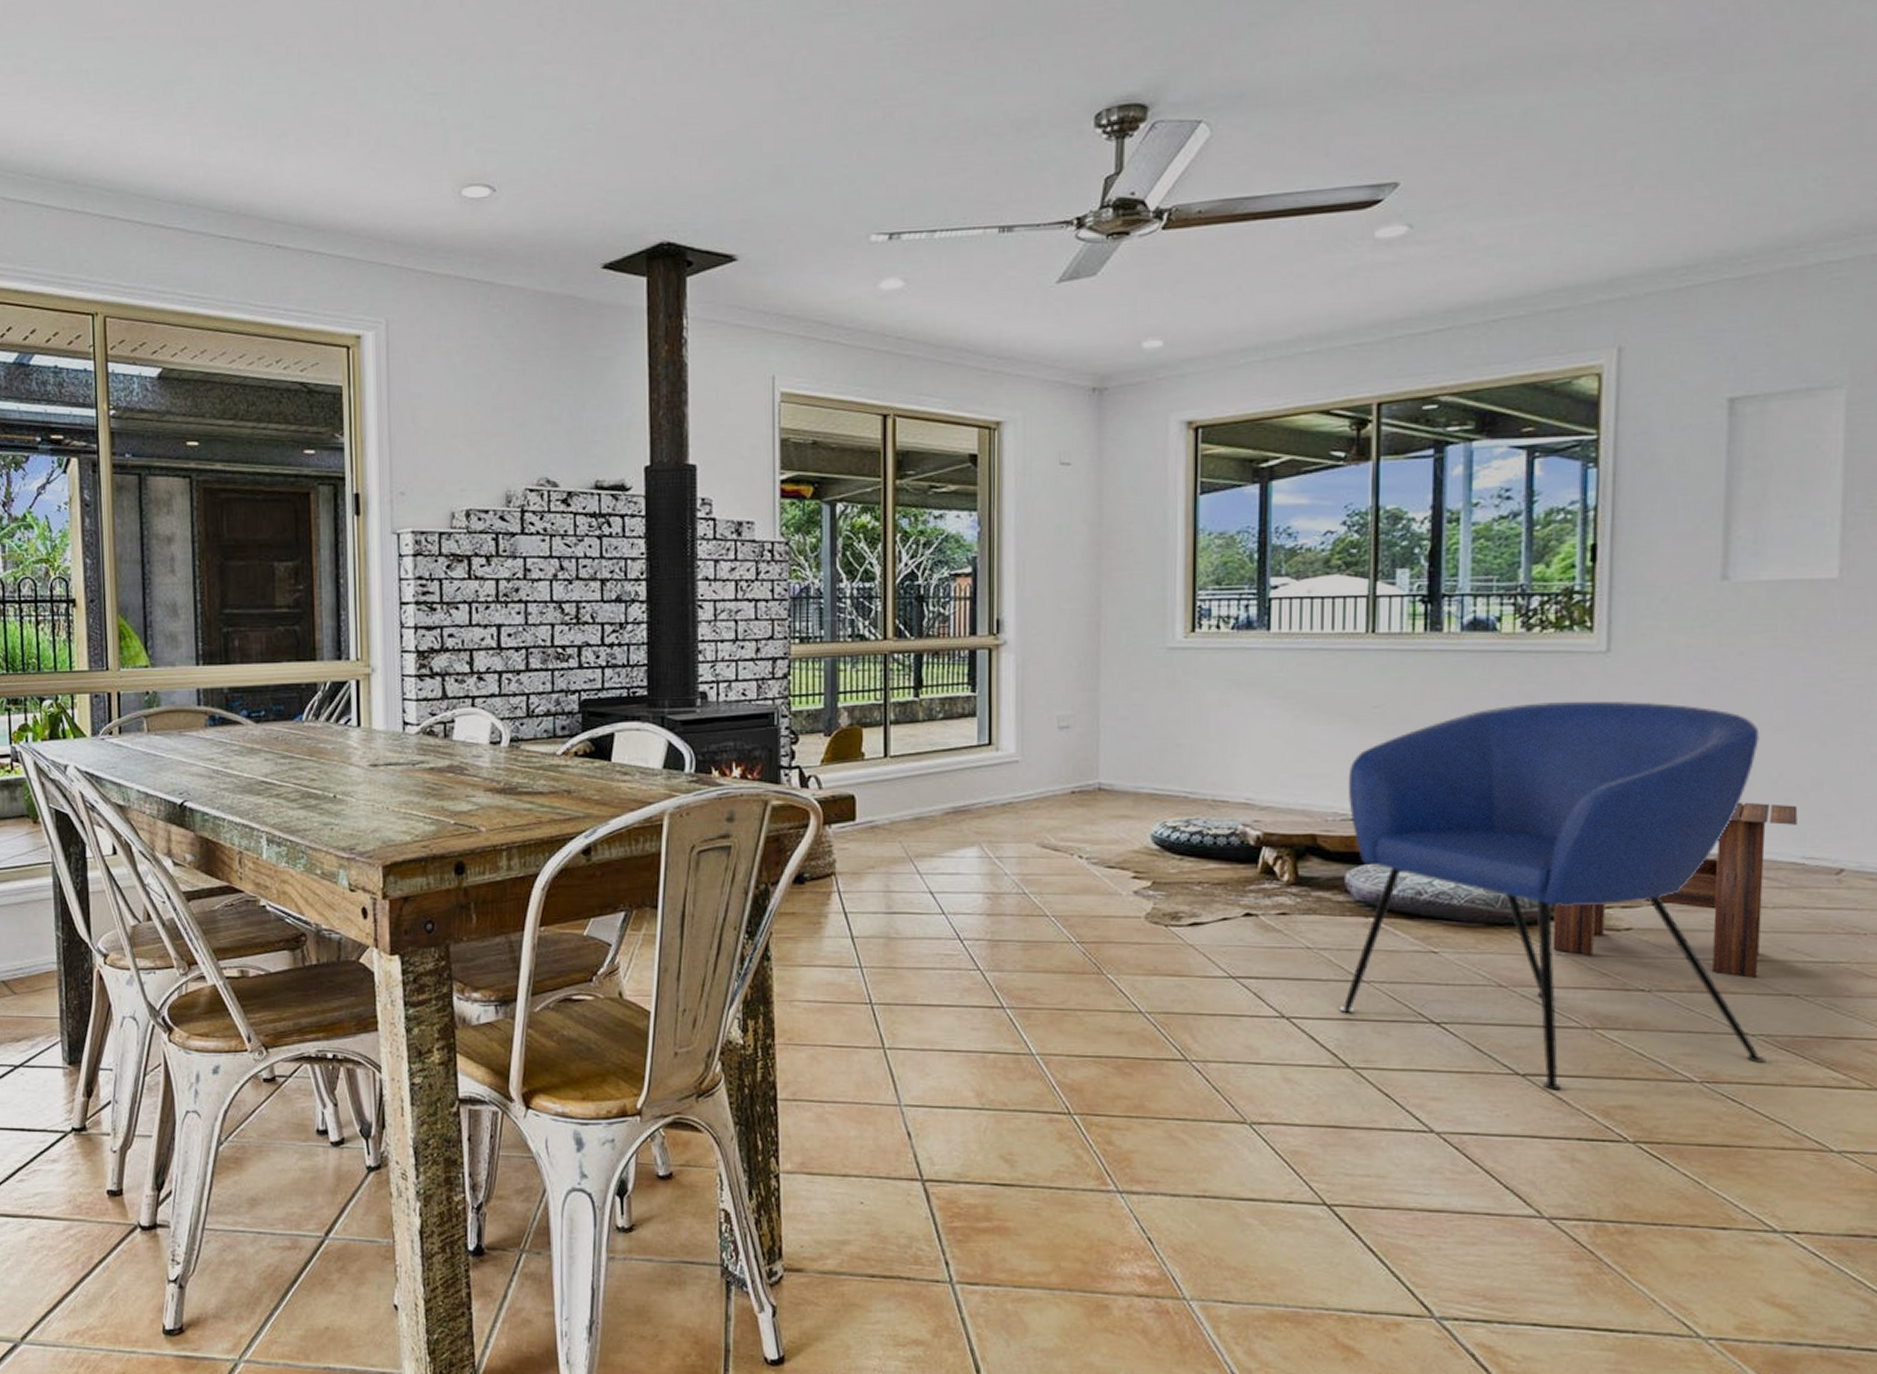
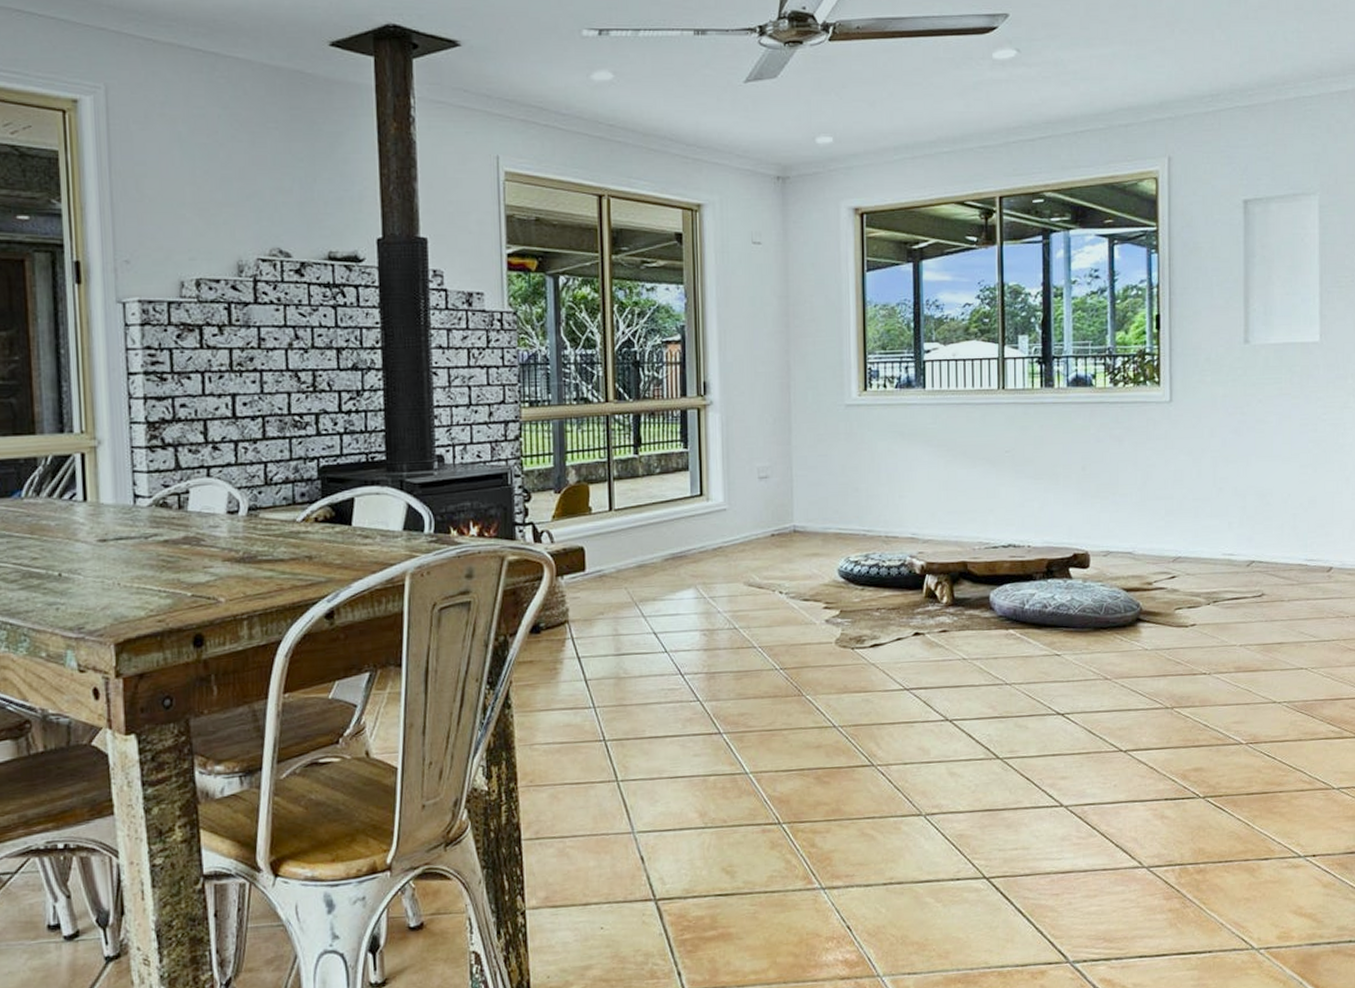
armchair: present [1339,701,1766,1091] -> none [989,441,1289,762]
side table: present [1552,802,1798,978] -> none [1141,518,1301,658]

